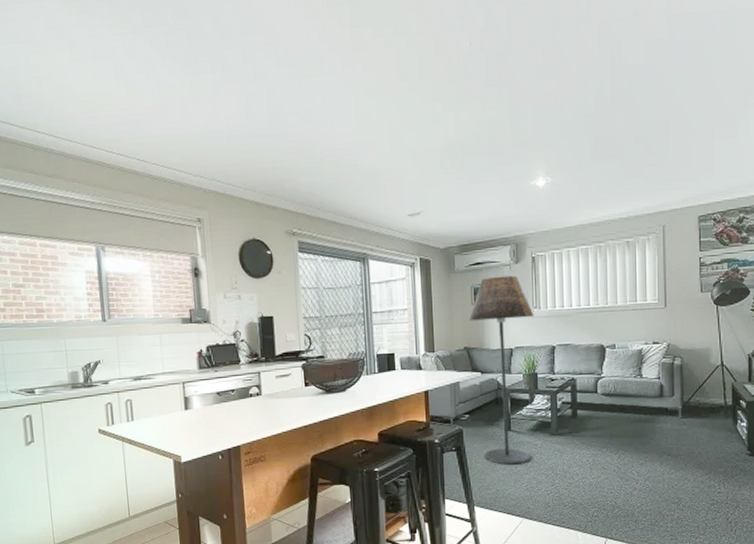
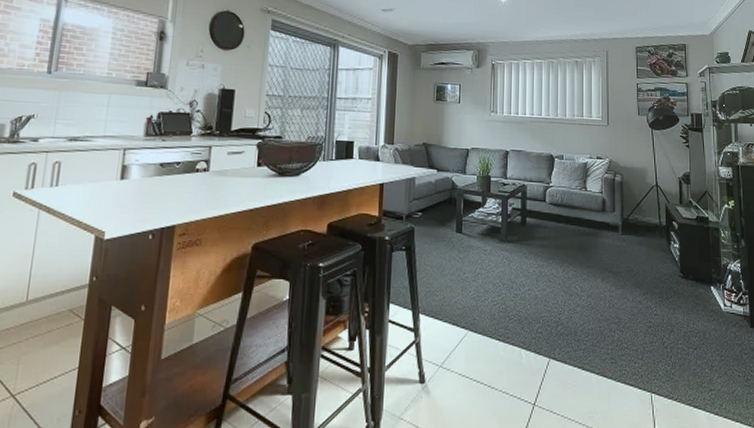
floor lamp: present [469,275,534,465] -> none [430,77,491,270]

